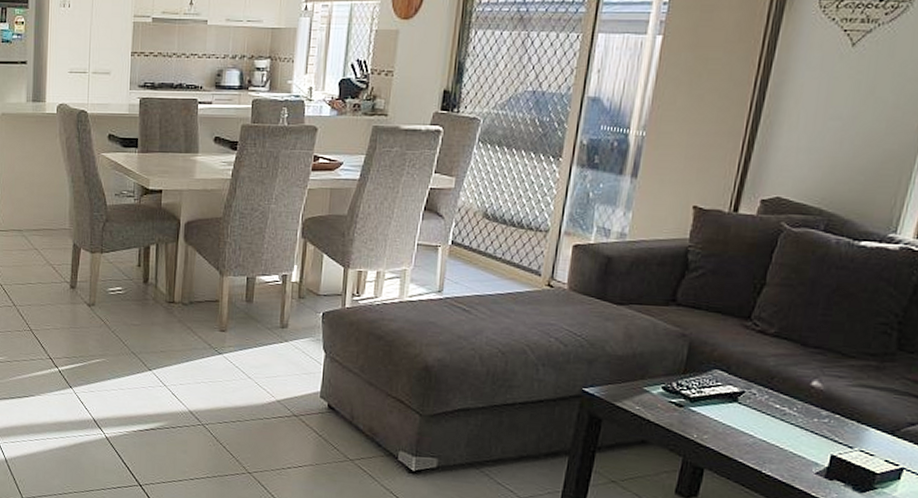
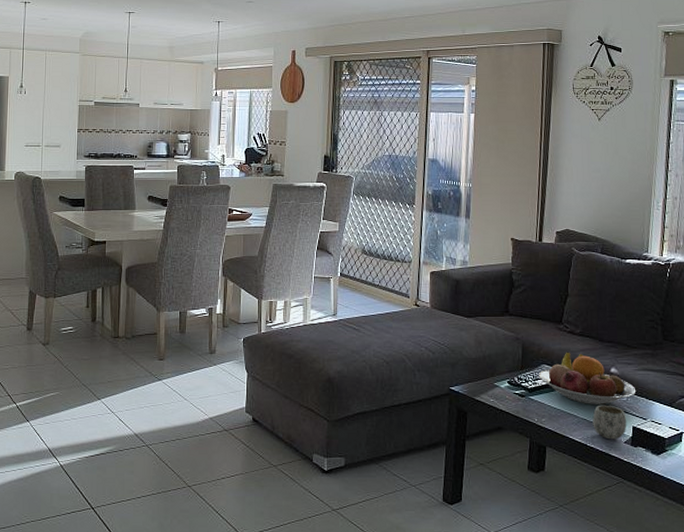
fruit bowl: none [706,356,845,425] -> present [539,352,636,405]
mug: none [774,424,825,469] -> present [592,405,627,440]

